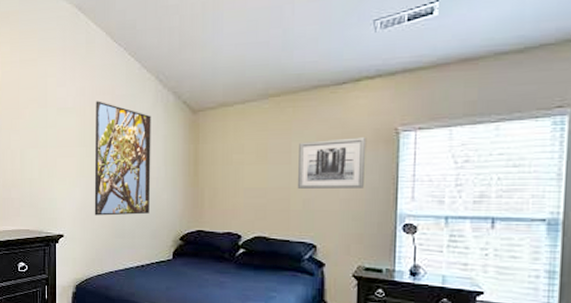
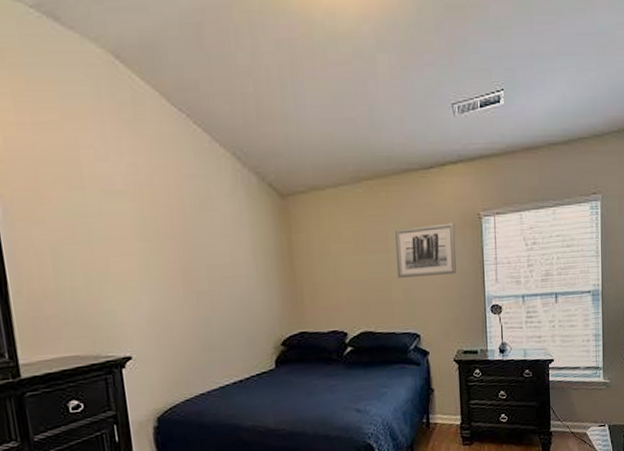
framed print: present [94,101,151,216] -> none [155,181,242,328]

